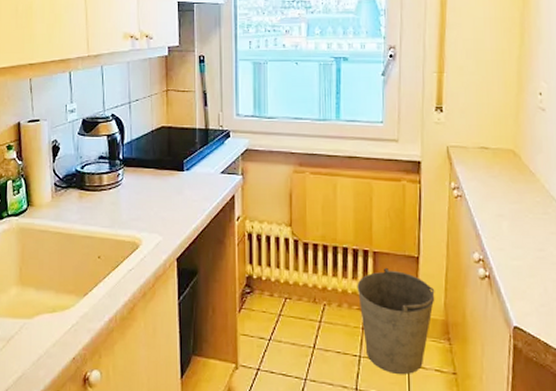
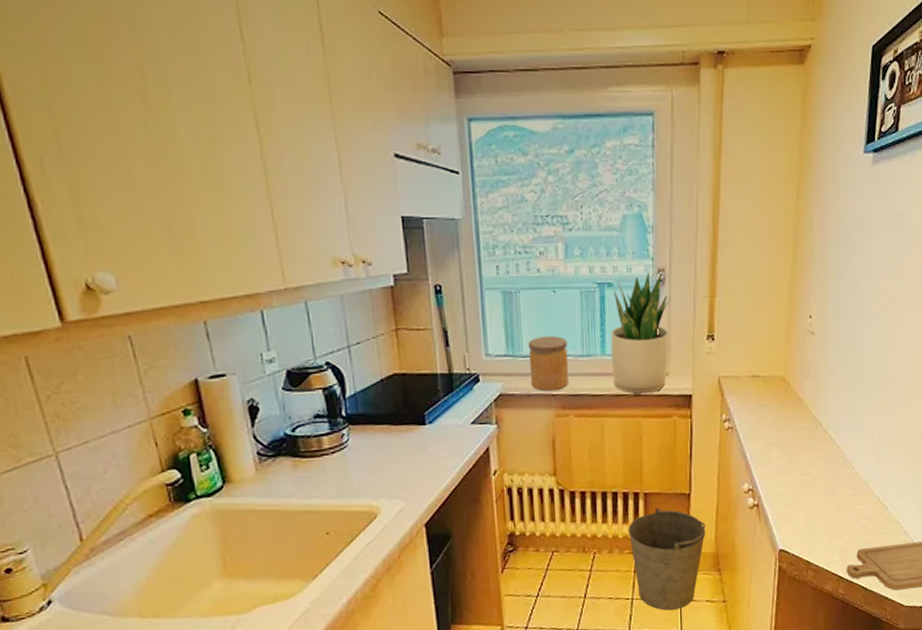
jar: none [272,101,307,150] -> present [527,335,569,392]
planter: none [345,49,401,157] -> present [610,271,671,394]

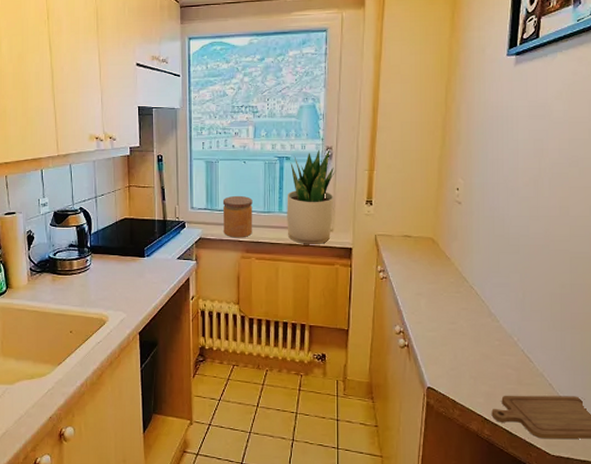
bucket: present [628,508,706,611] -> none [295,339,362,427]

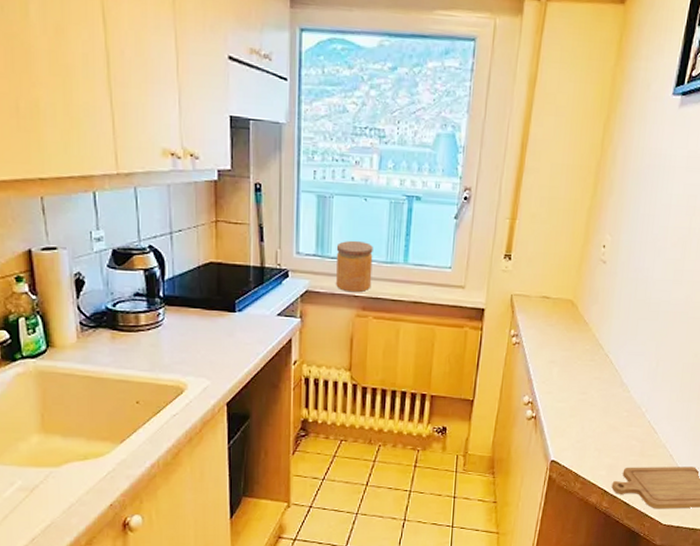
planter: present [287,149,336,244] -> none [412,190,474,303]

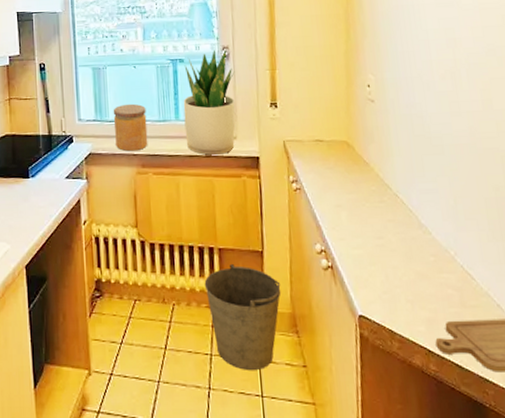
planter: none [412,190,474,303] -> present [183,49,236,155]
bucket: none [412,411,485,505] -> present [204,264,281,370]

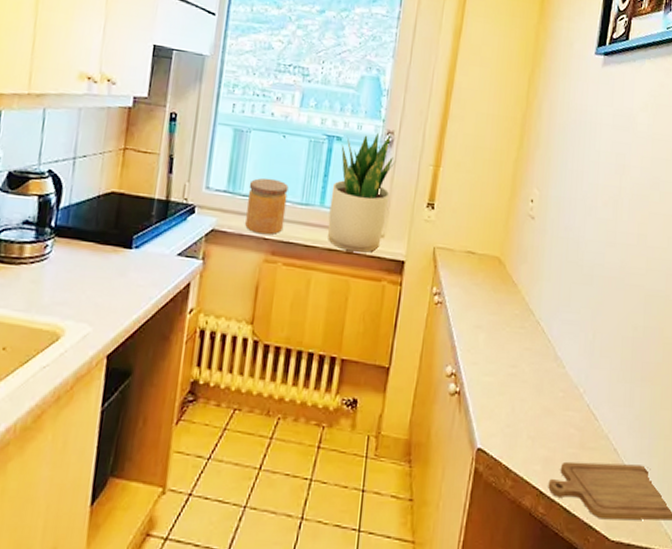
bucket: present [204,264,281,370] -> none [317,379,402,501]

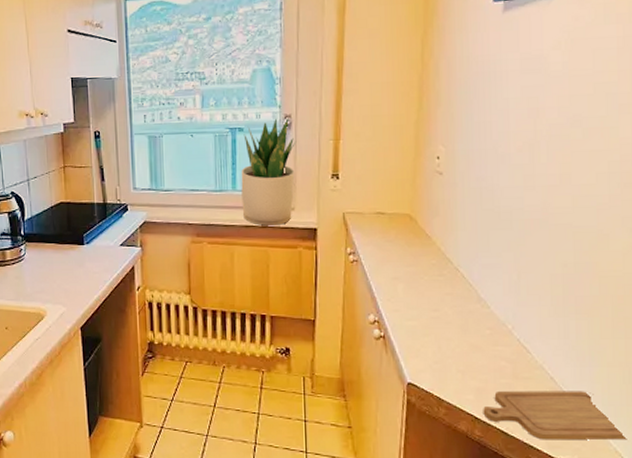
jar: present [245,177,289,235] -> none [168,173,204,221]

